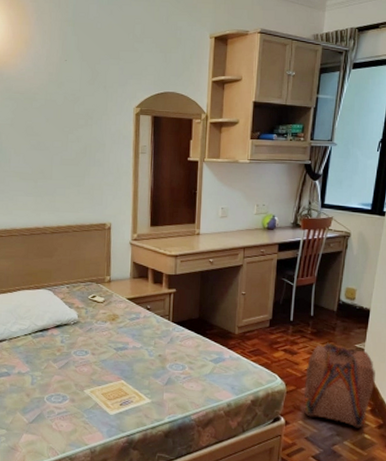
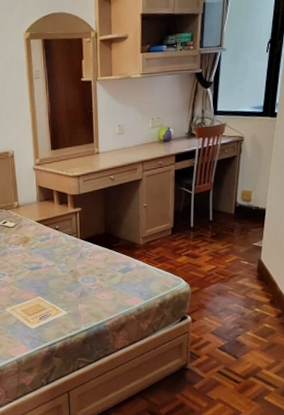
backpack: present [304,342,375,428] -> none [208,243,273,319]

